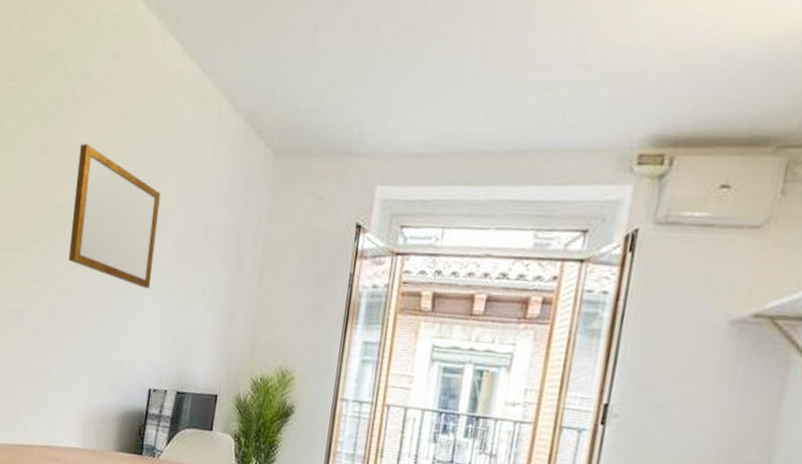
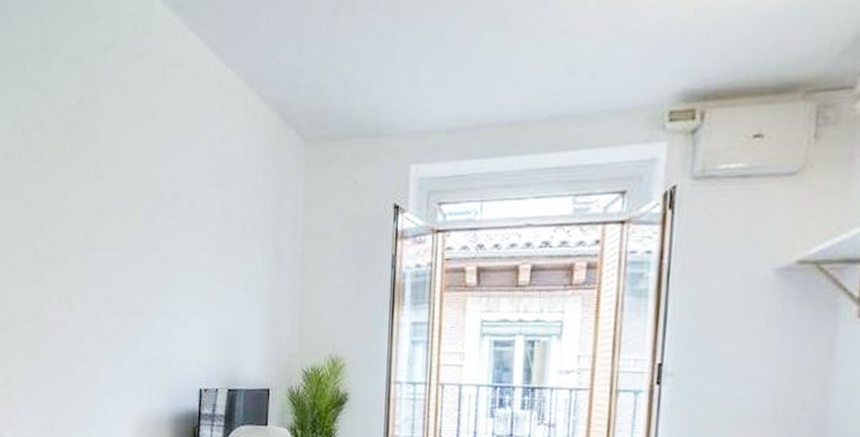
writing board: present [68,144,160,289] -> none [106,147,194,288]

